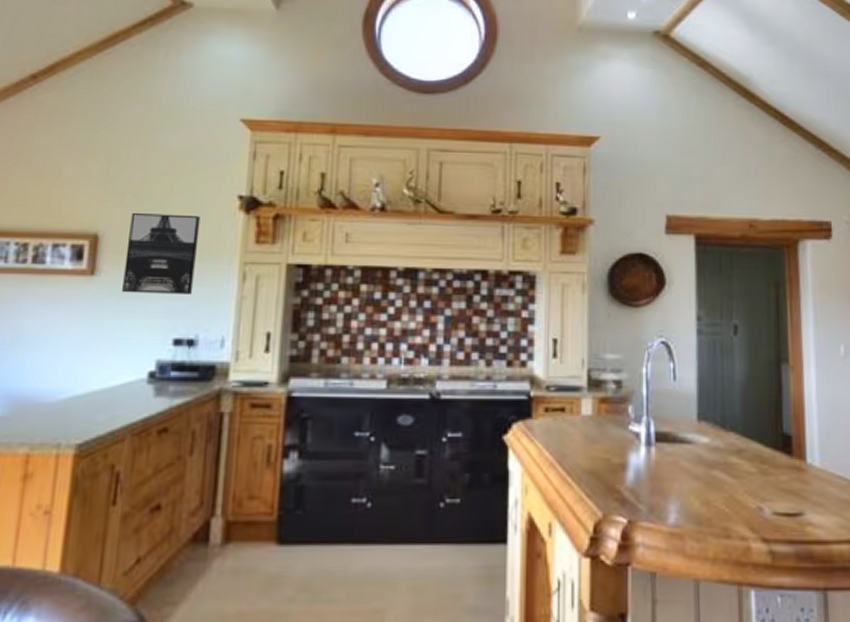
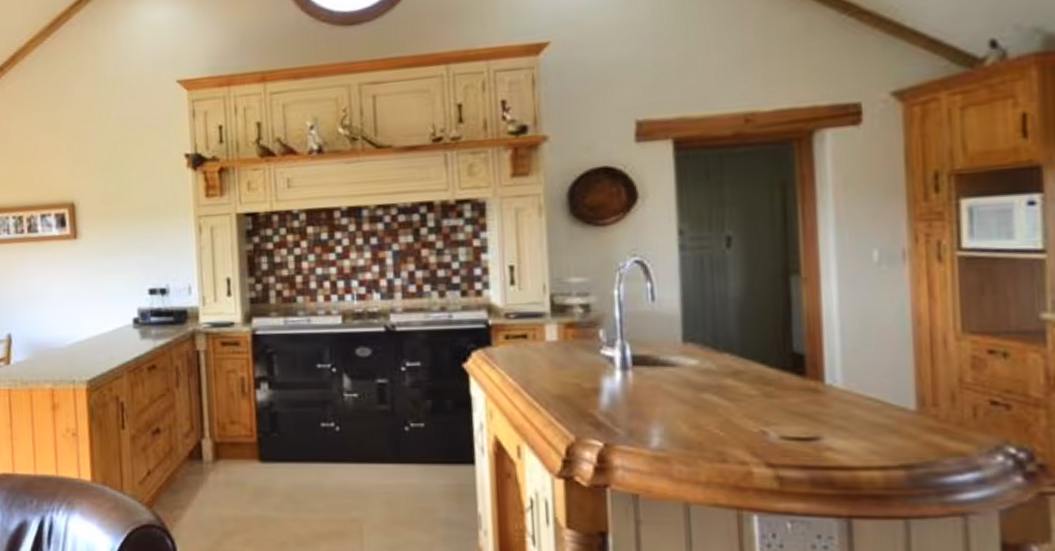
wall art: present [122,213,201,294] -> none [97,177,159,252]

